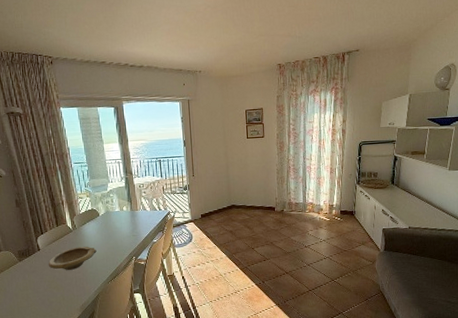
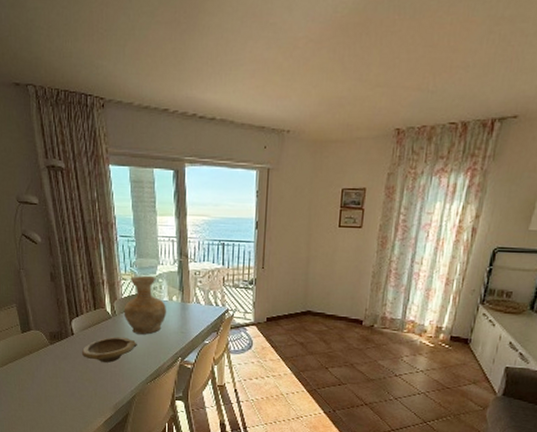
vase: none [82,192,120,242] -> present [123,275,167,335]

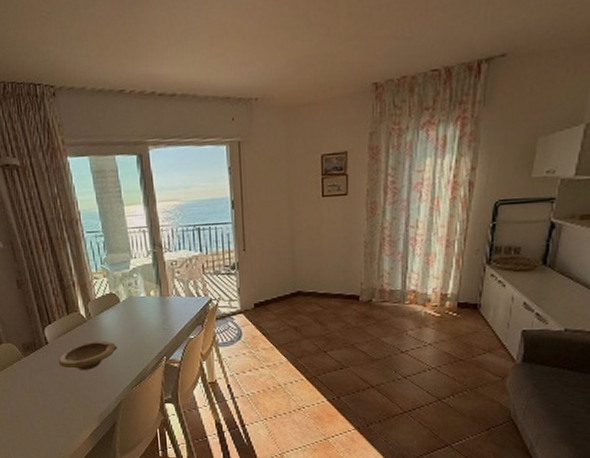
vase: present [123,275,167,335] -> none [98,271,146,336]

